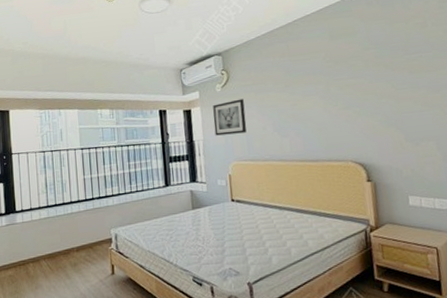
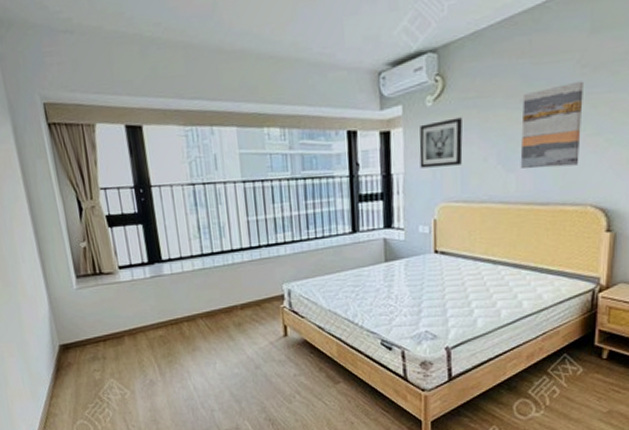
wall art: none [287,71,337,134] -> present [520,81,583,169]

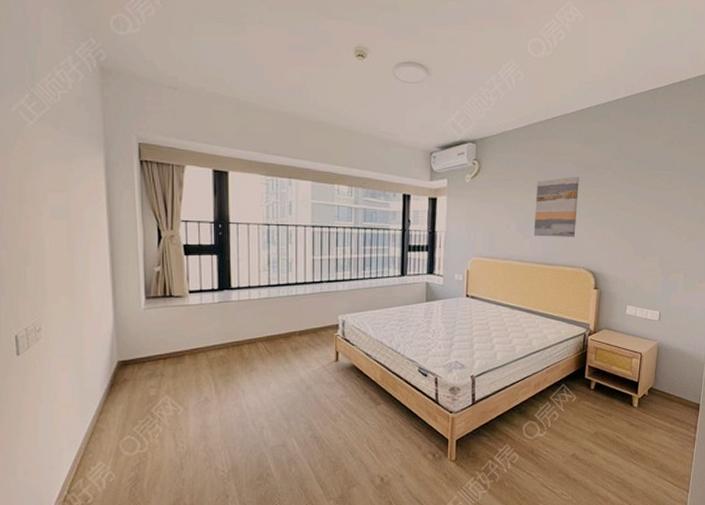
wall art: present [419,117,463,168] -> none [458,193,492,229]

